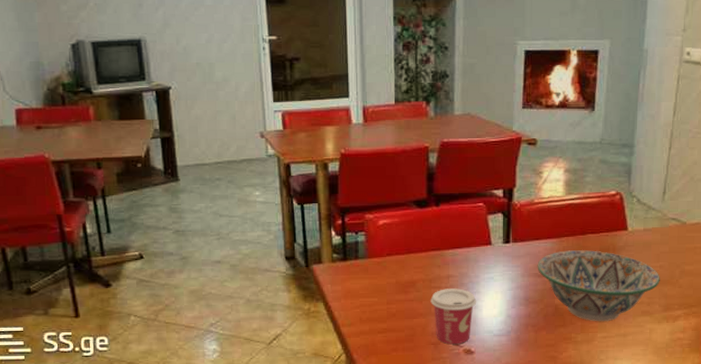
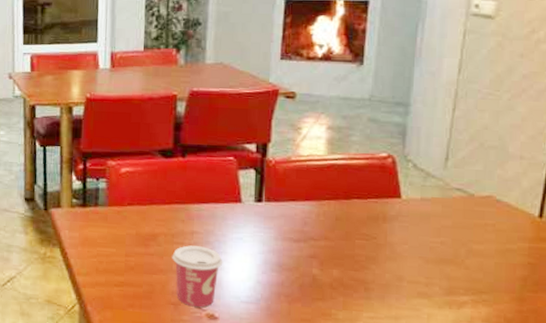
decorative bowl: present [537,250,660,322] -> none [292,215,441,300]

